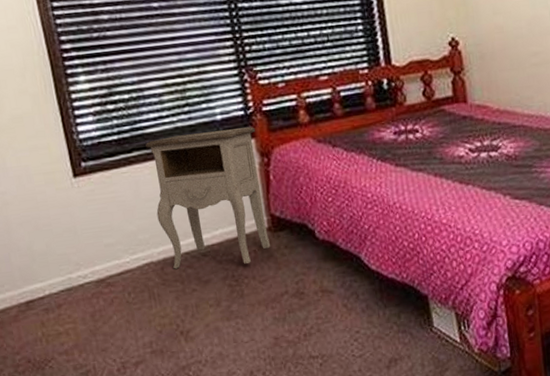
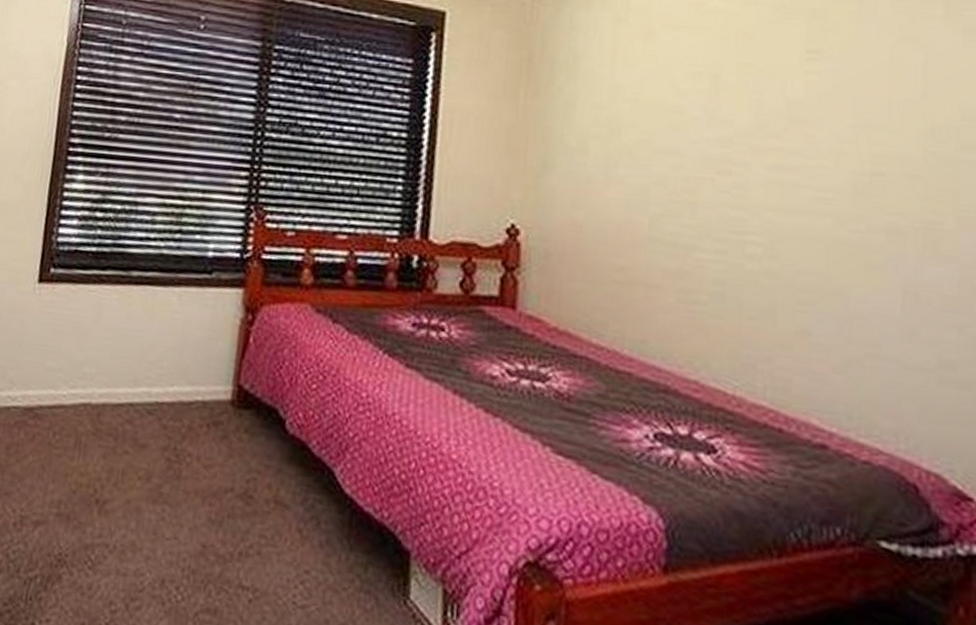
nightstand: present [145,127,271,269] -> none [110,262,248,439]

